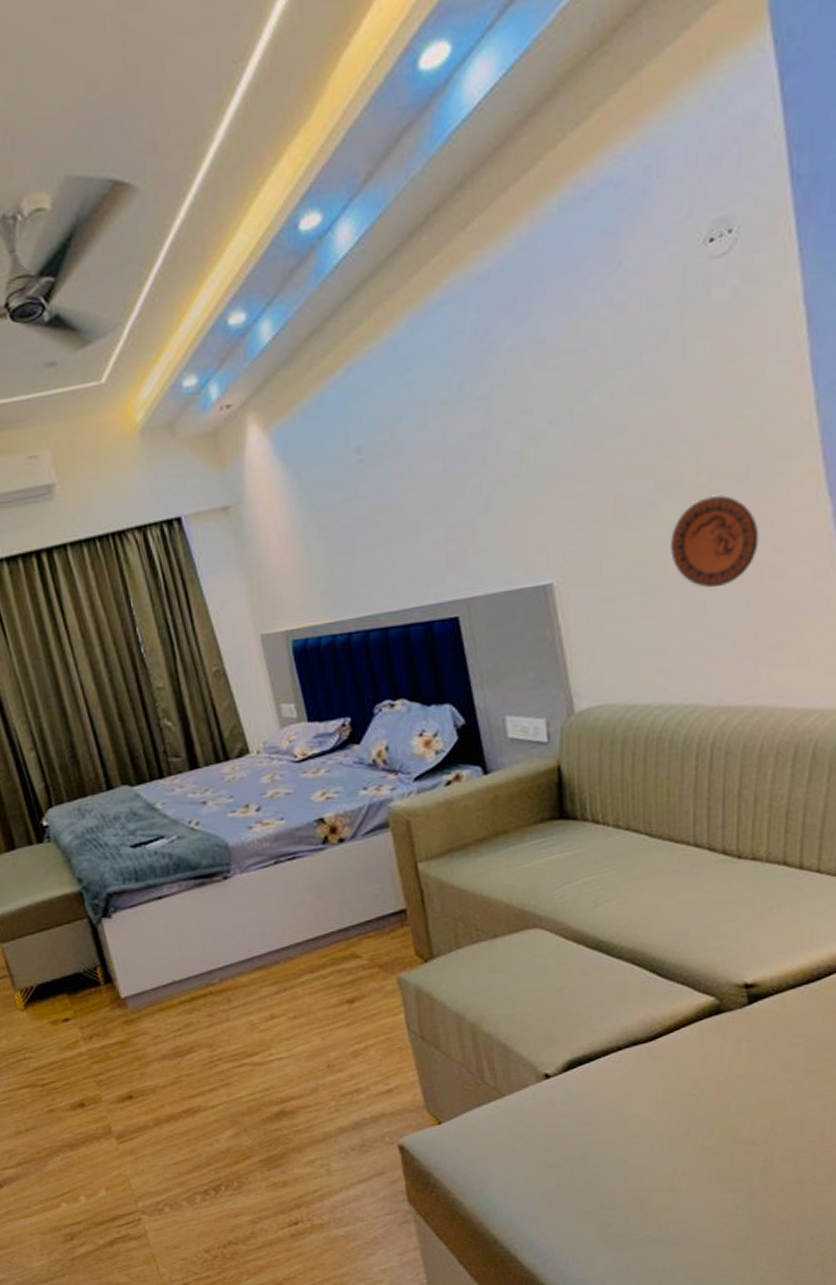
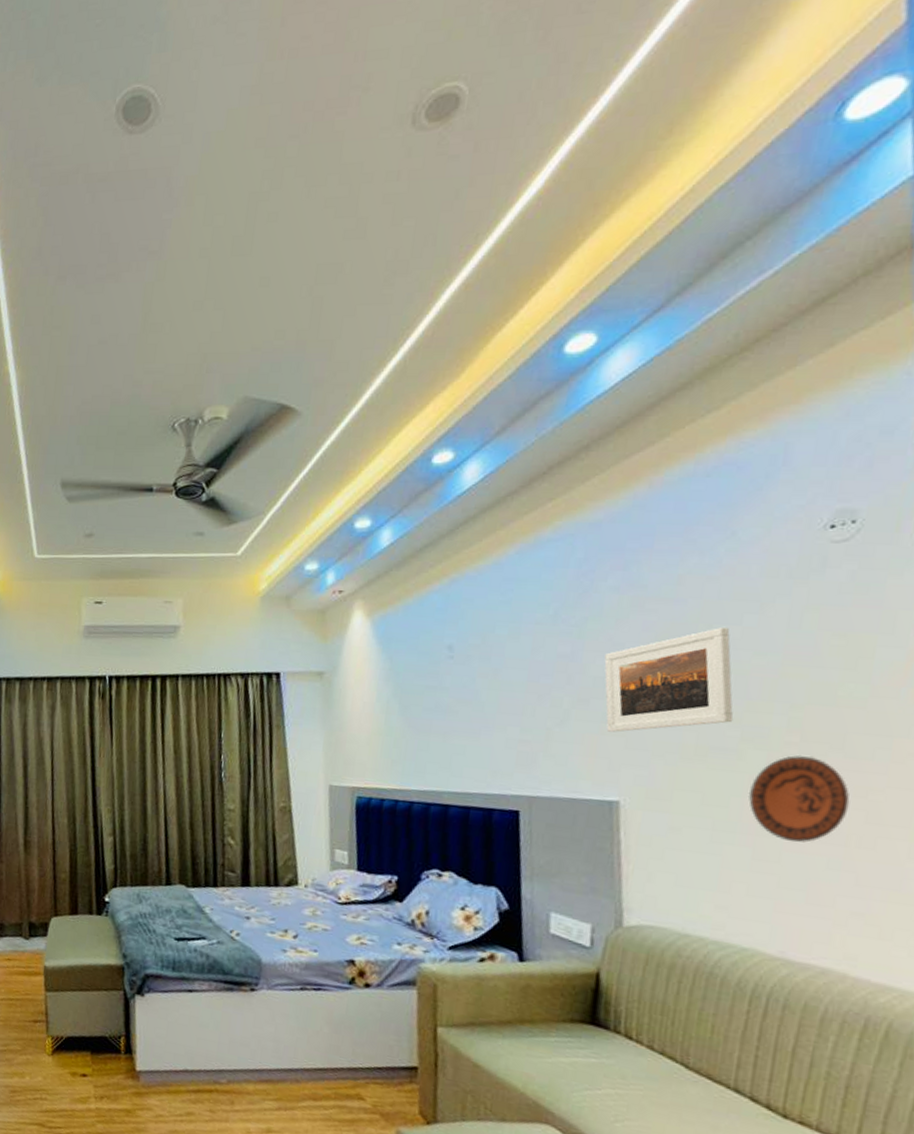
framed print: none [516,371,646,511] -> present [604,626,734,732]

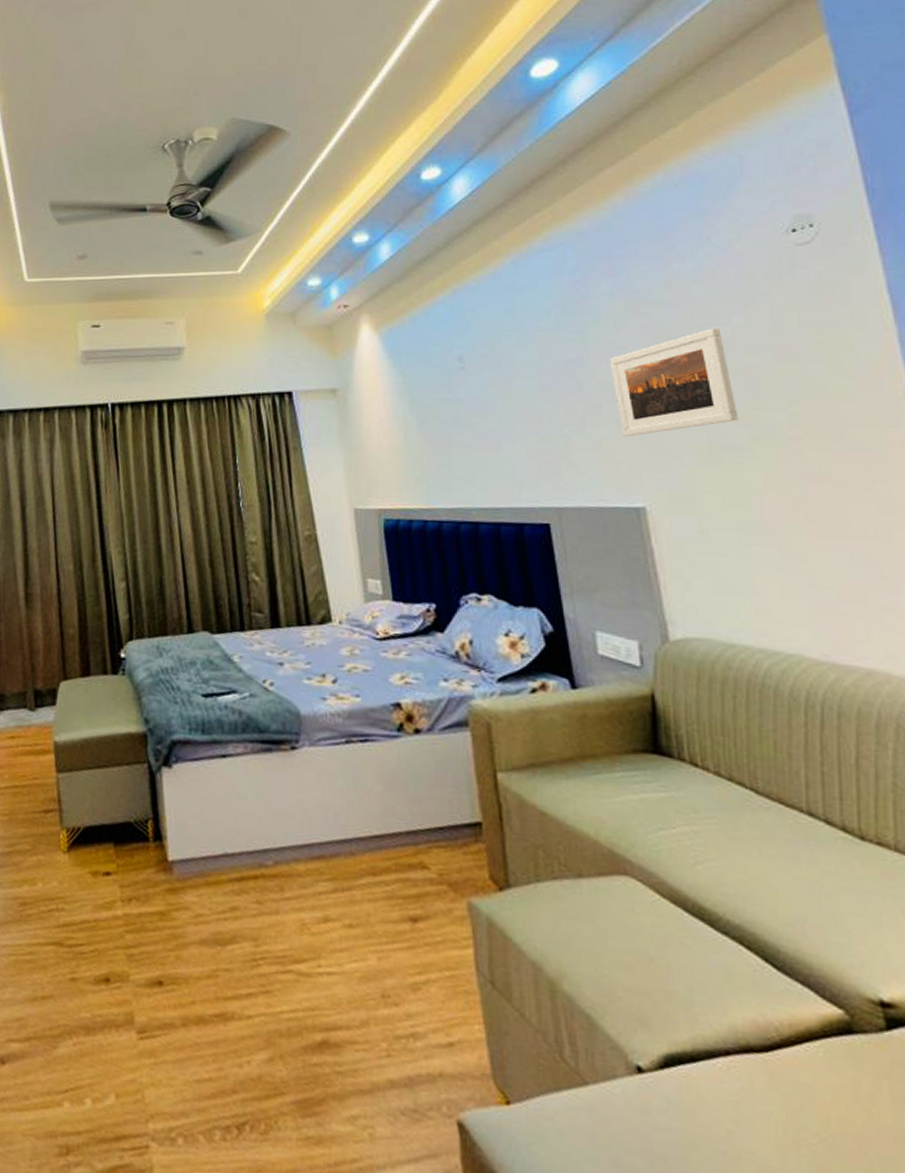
decorative plate: present [748,755,850,843] -> none [765,450,860,539]

